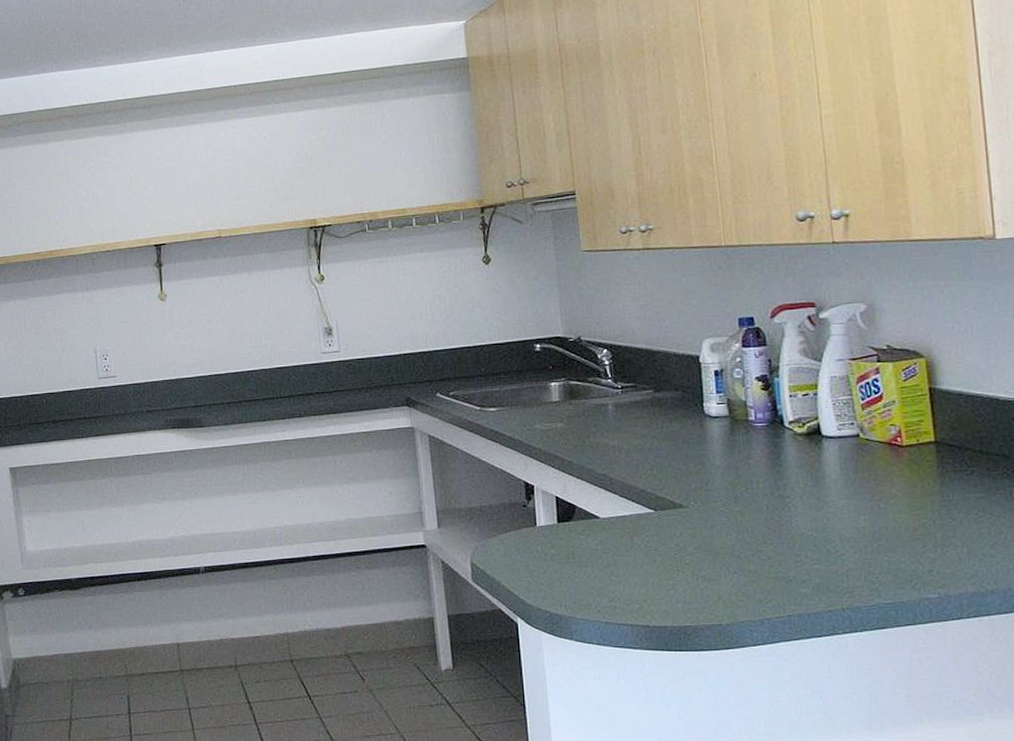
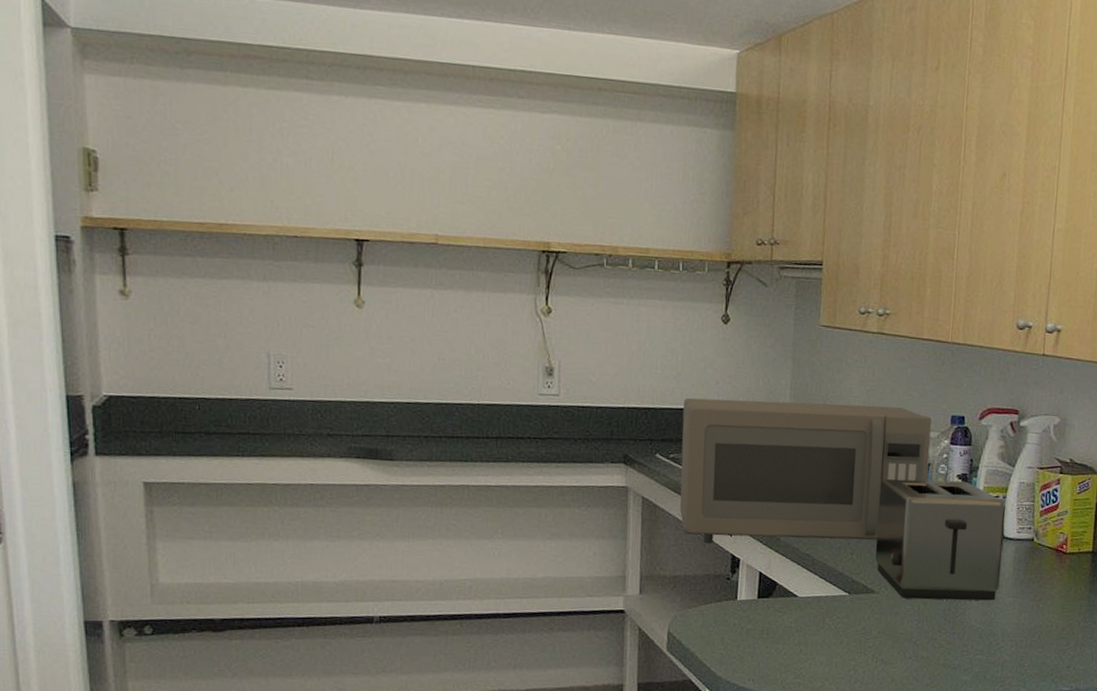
microwave: none [456,317,722,474] -> present [679,397,932,544]
toaster: none [670,383,827,511] -> present [875,479,1006,601]

